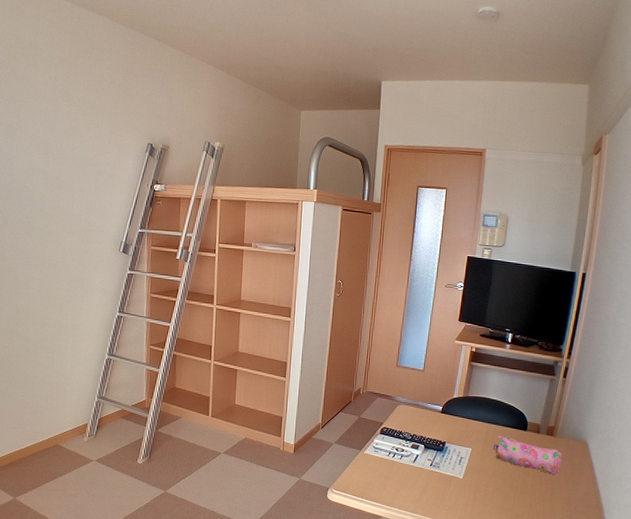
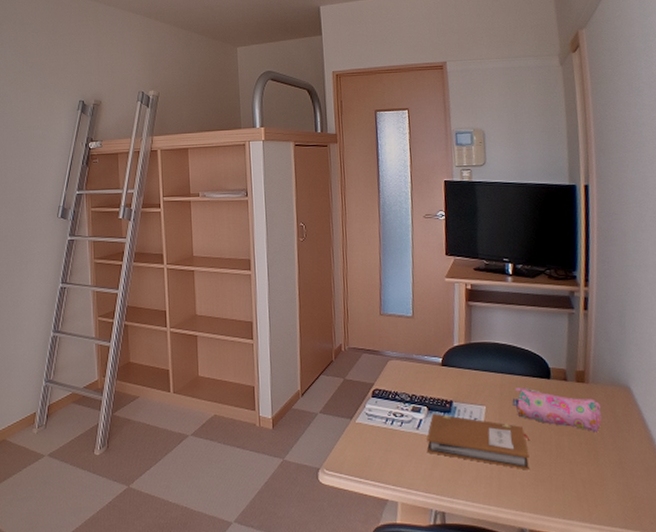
notebook: none [419,450,502,501] -> present [427,413,529,470]

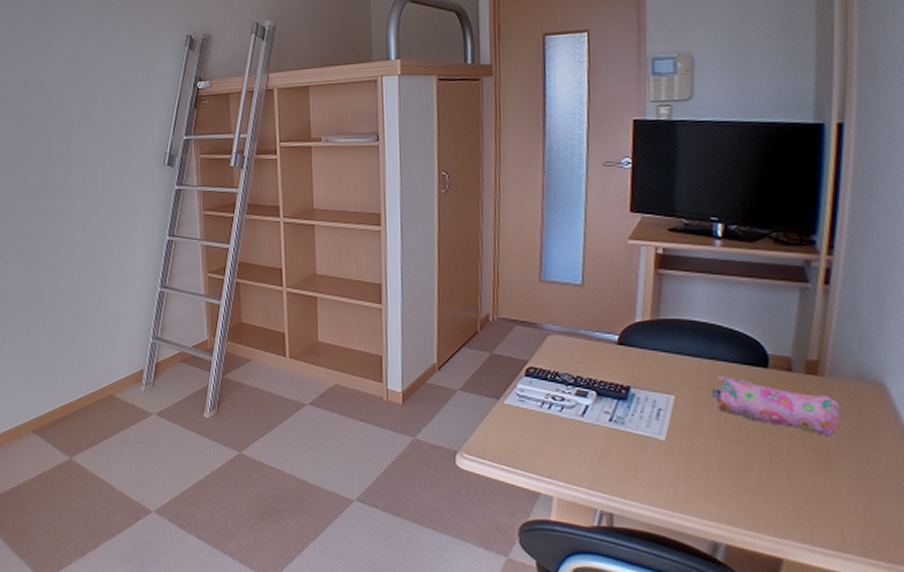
notebook: present [427,413,529,470] -> none [593,399,732,475]

